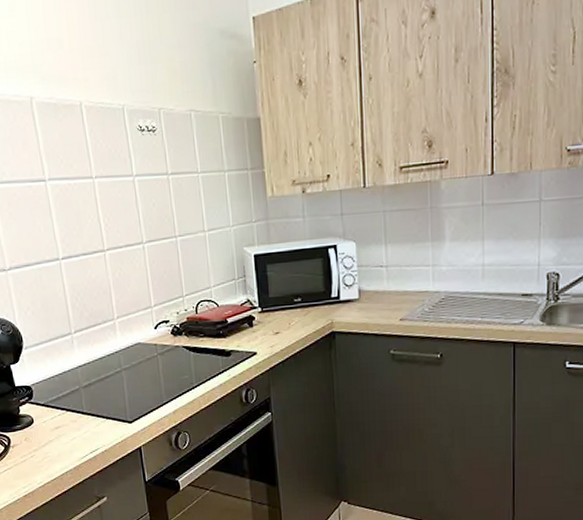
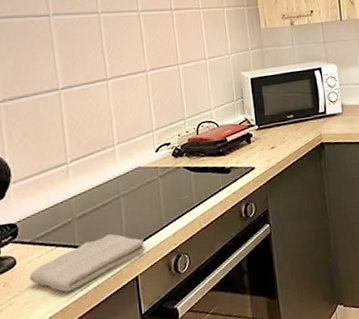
washcloth: none [45,405,147,453] -> present [29,234,145,293]

